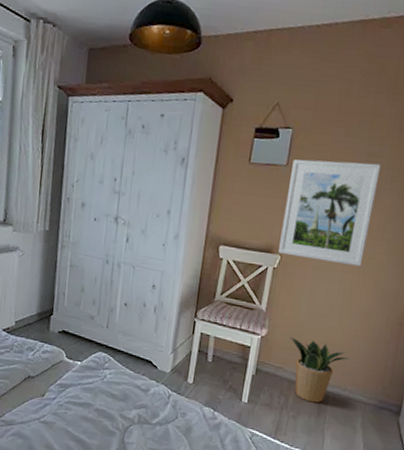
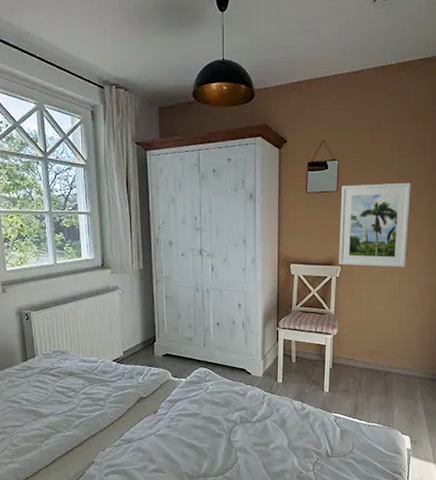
potted plant: present [289,337,350,403] -> none [356,333,406,384]

